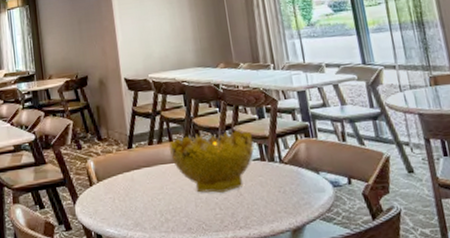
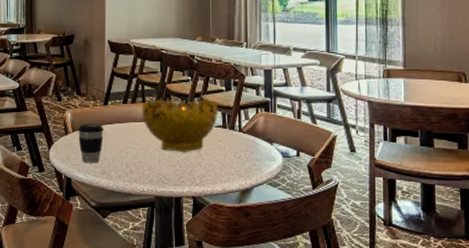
coffee cup: none [102,170,132,216] -> present [77,123,104,163]

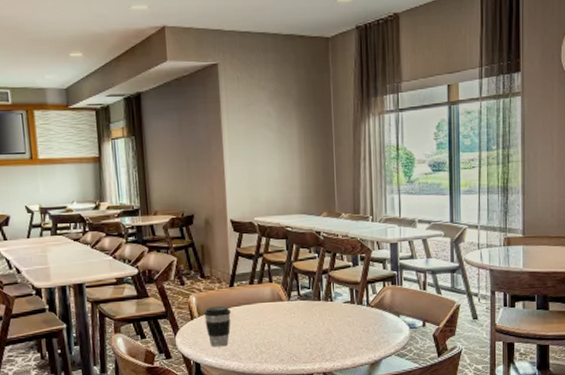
decorative bowl: present [141,98,218,152] -> none [268,276,346,330]

